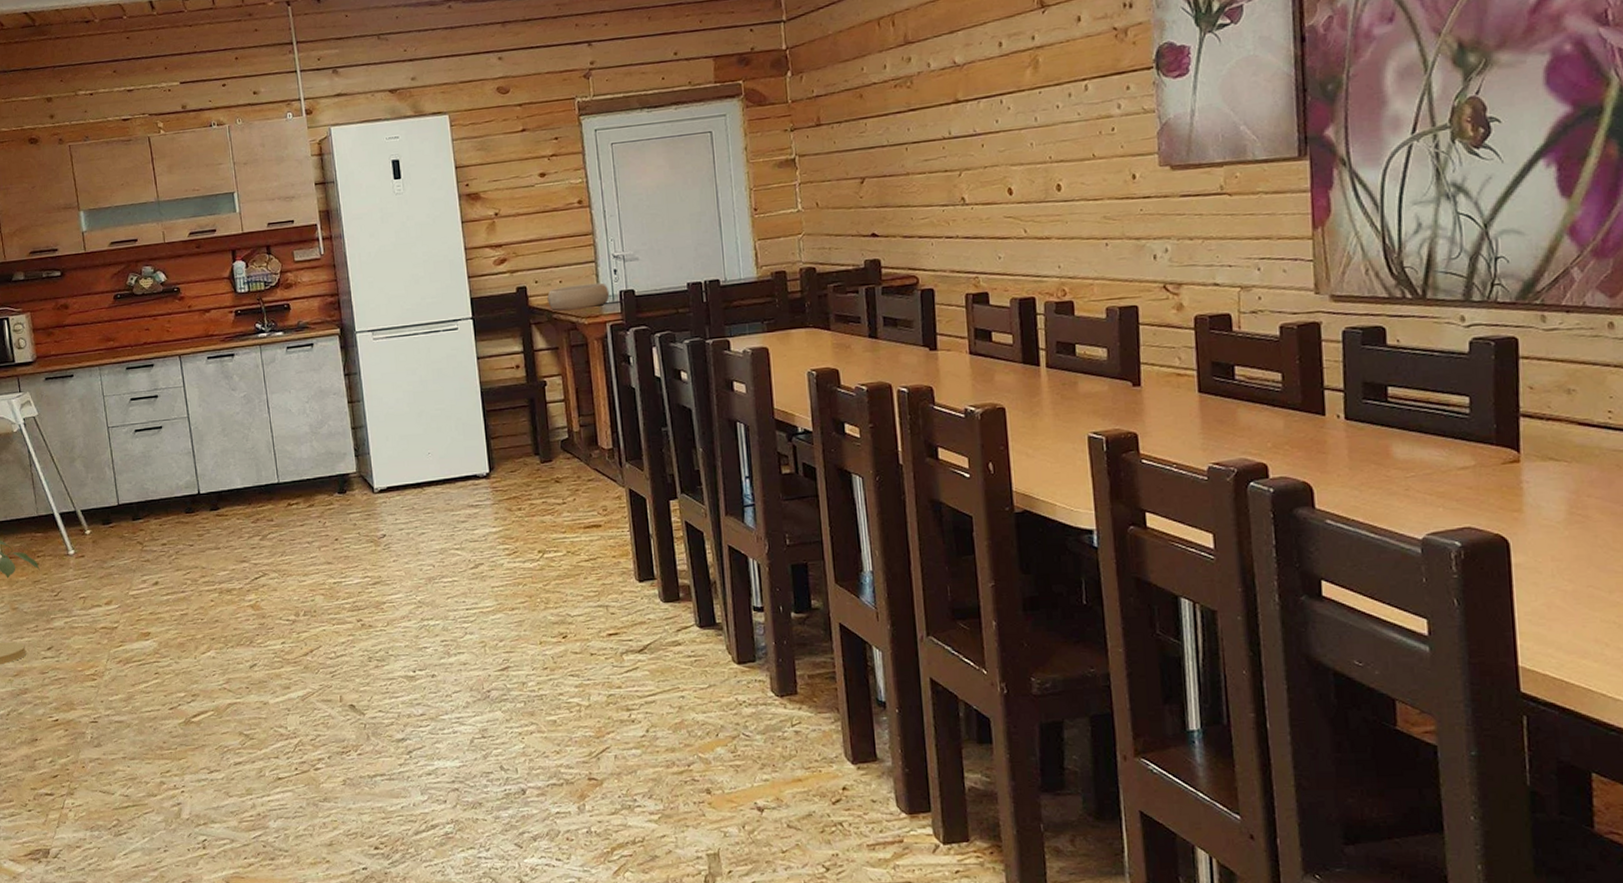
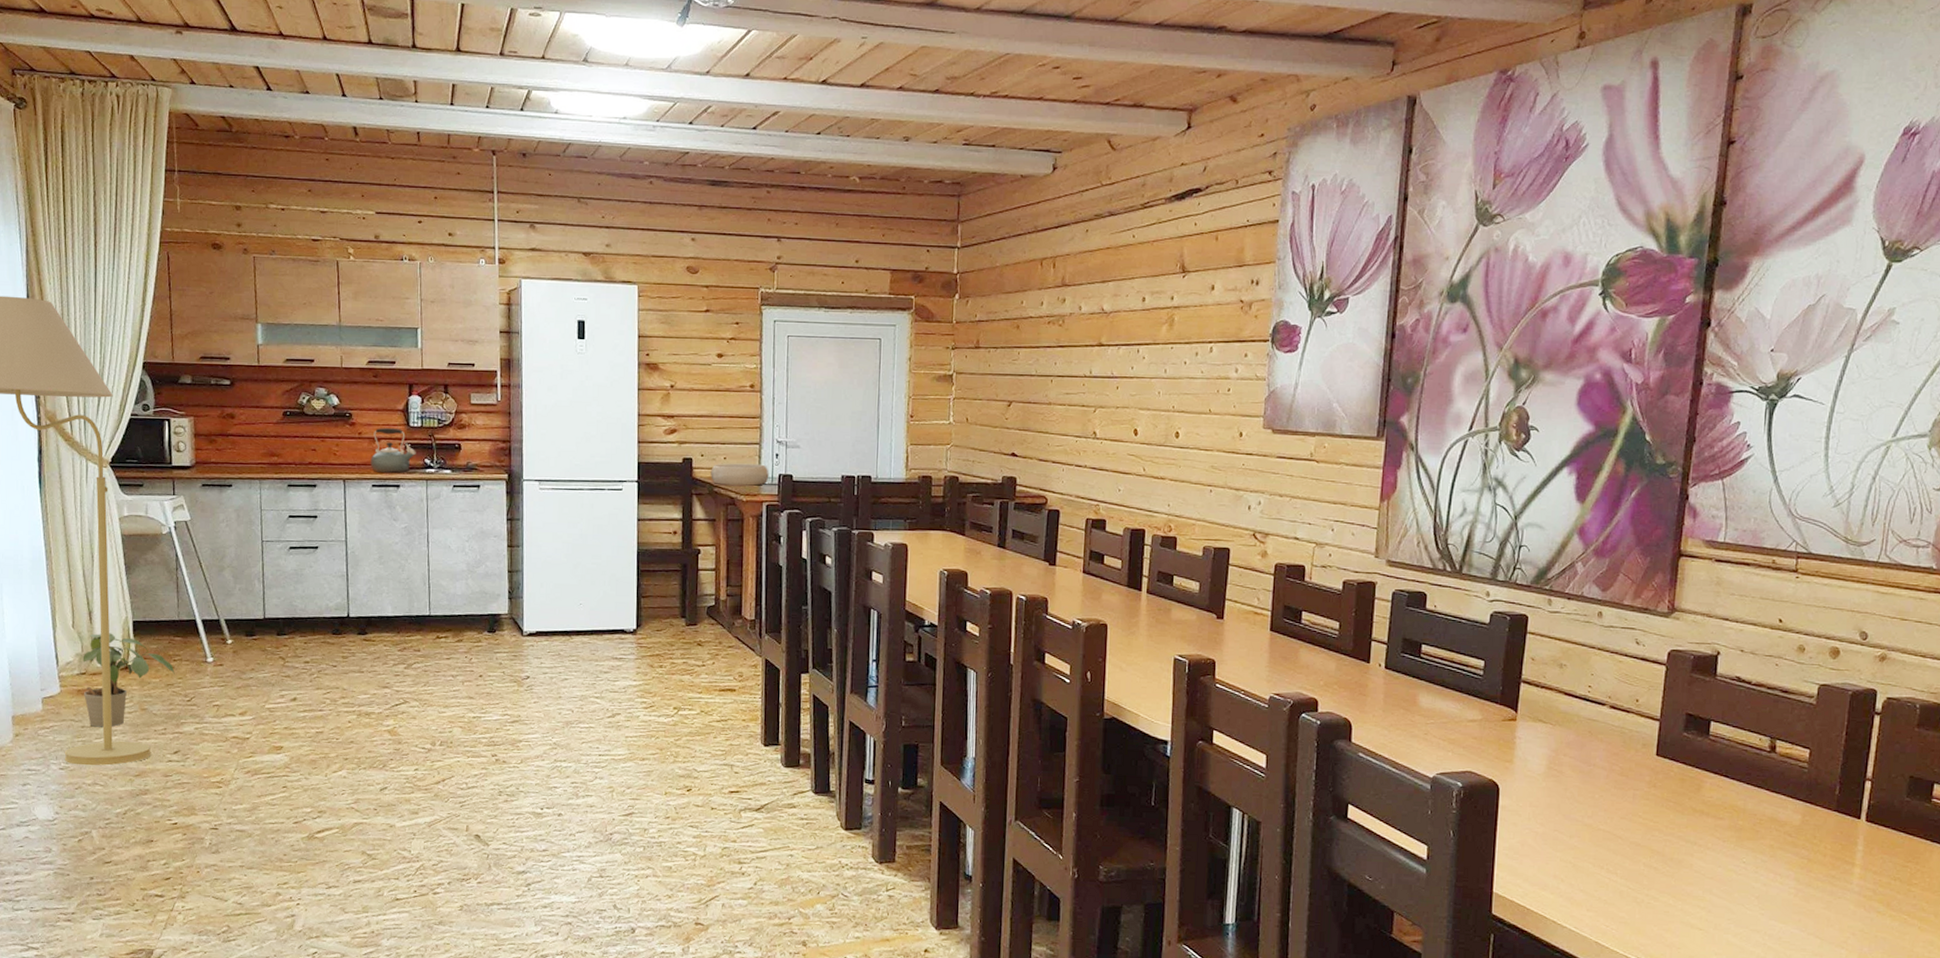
kettle: none [202,296,247,345] -> present [370,428,416,474]

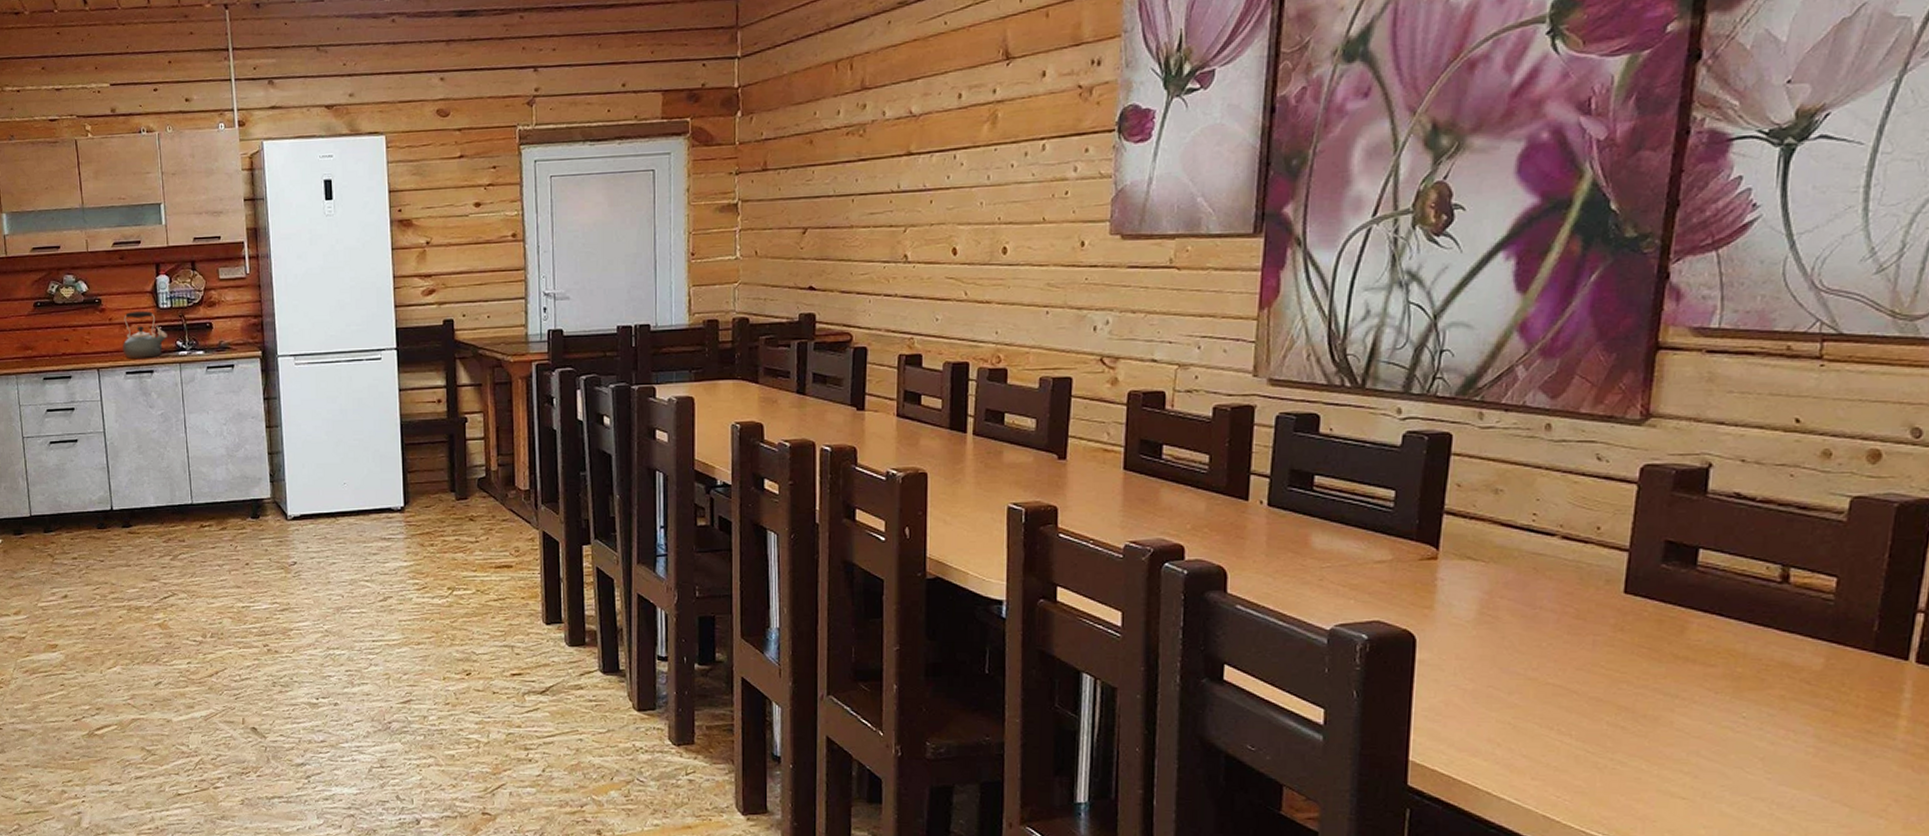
bowl: present [710,463,769,487] -> none [474,320,537,347]

